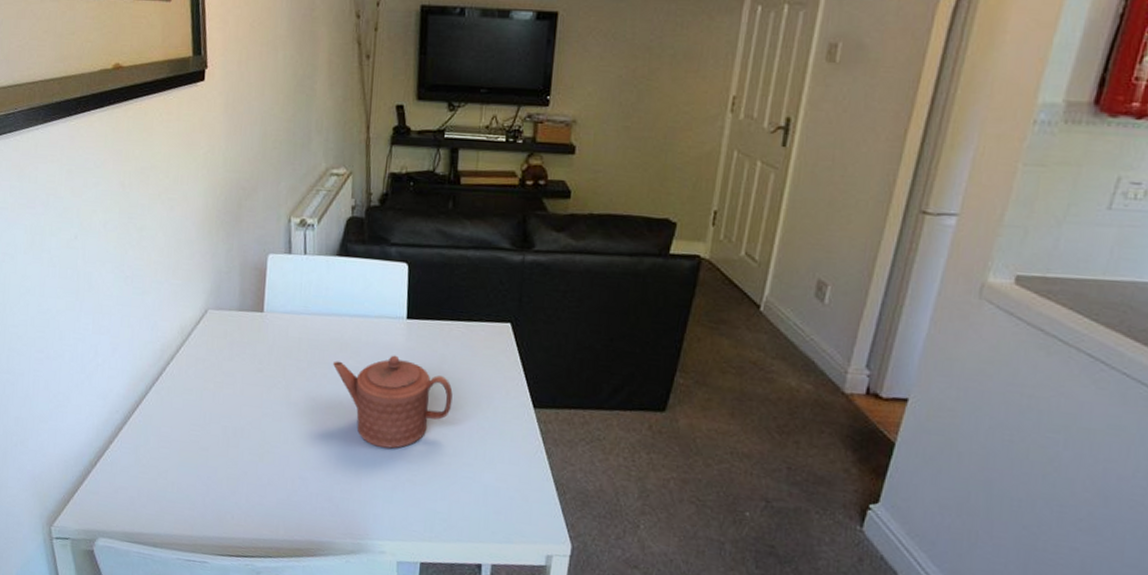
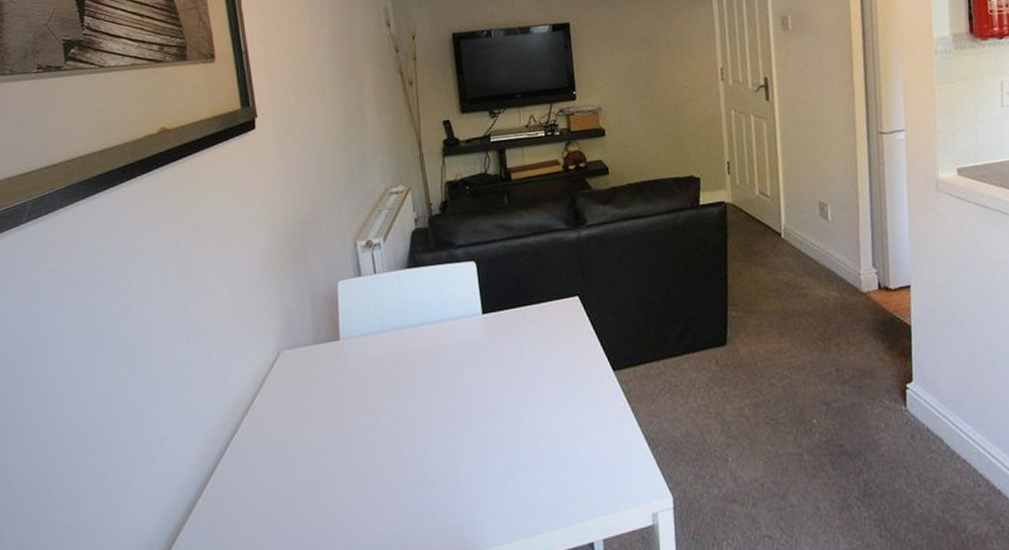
teapot: present [332,355,453,449] -> none [416,352,538,449]

